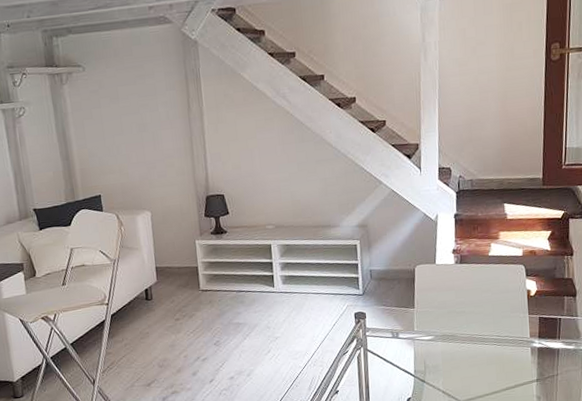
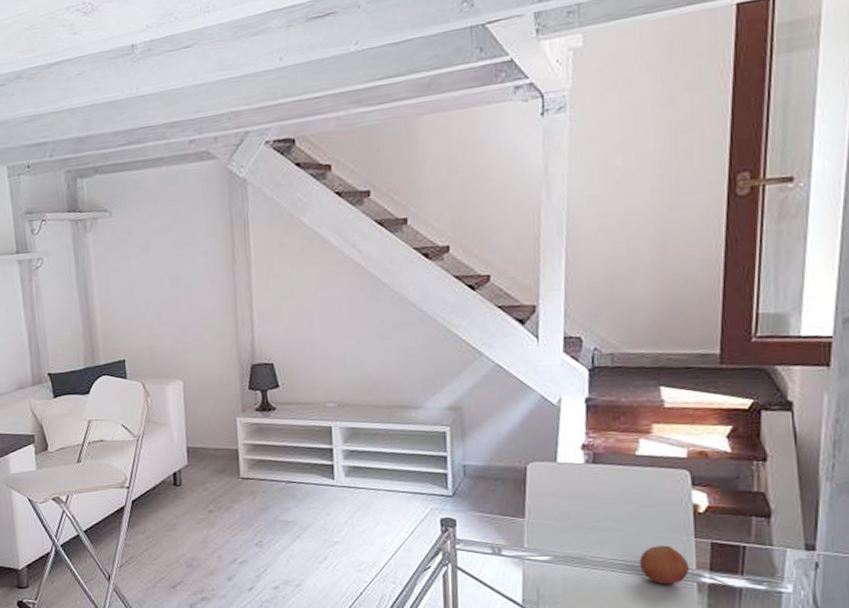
fruit: none [492,321,525,351] -> present [639,545,689,585]

